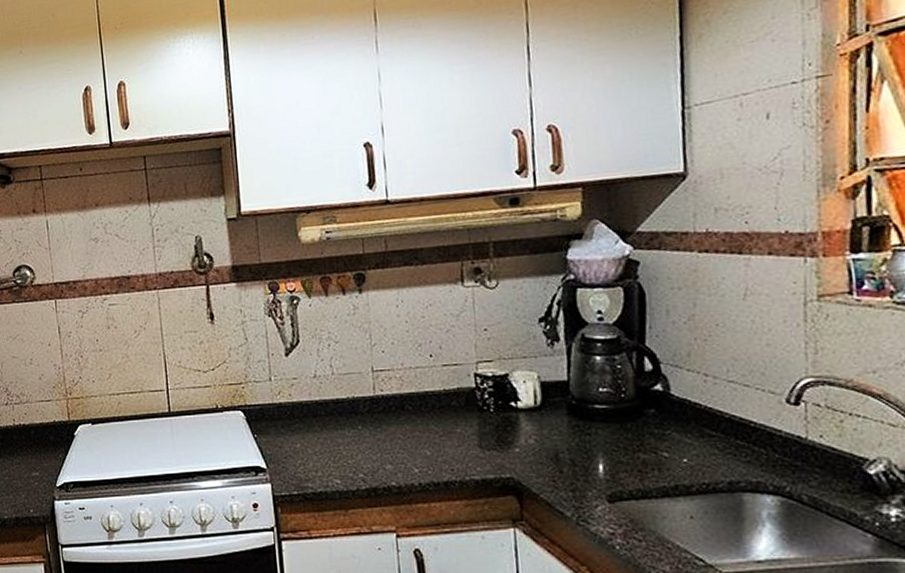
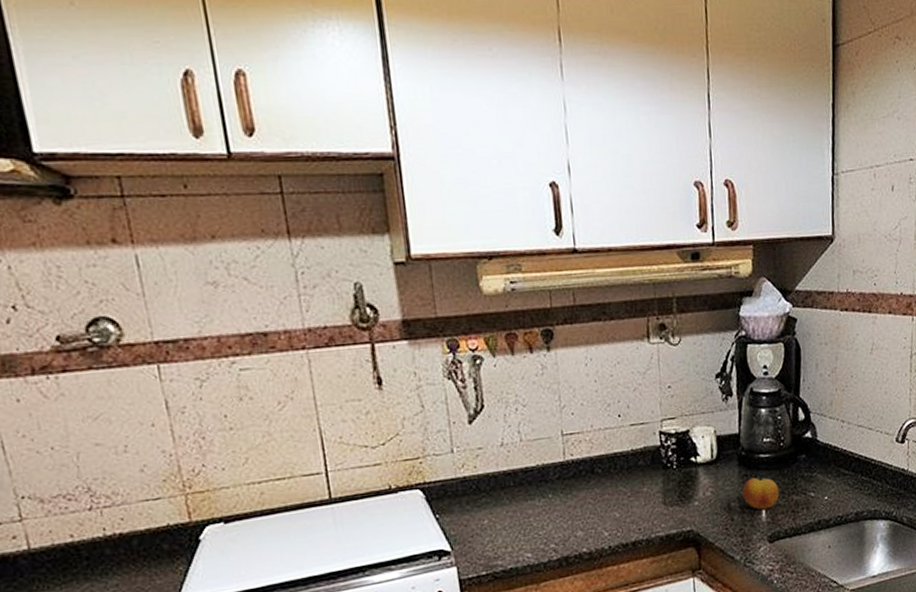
fruit: none [573,429,622,465] -> present [742,477,780,510]

